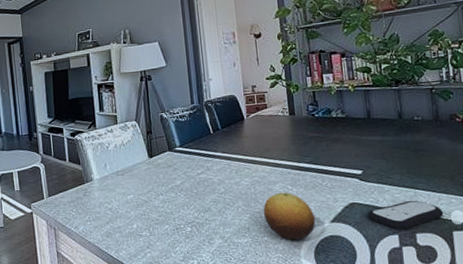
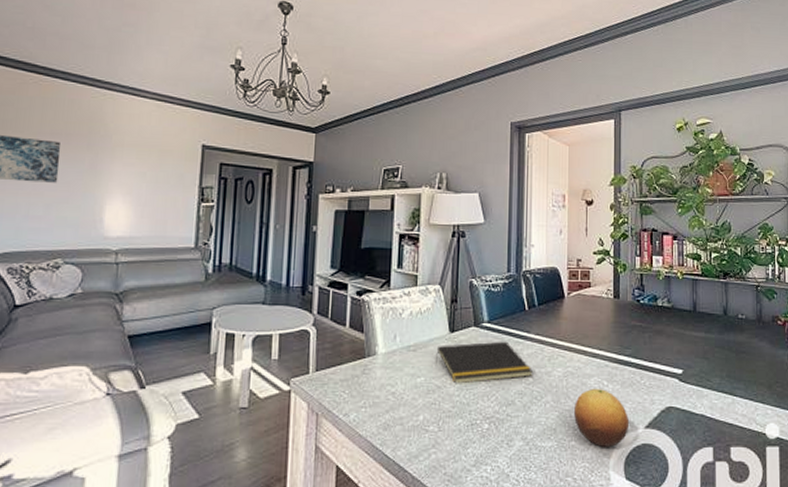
notepad: none [140,160,223,198] -> present [435,341,533,384]
remote control: present [367,200,444,230] -> none [683,408,759,442]

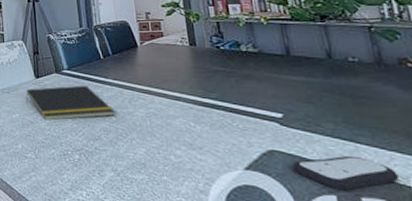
fruit: present [574,388,628,447] -> none [161,128,226,185]
remote control: none [683,408,759,442] -> present [291,155,400,191]

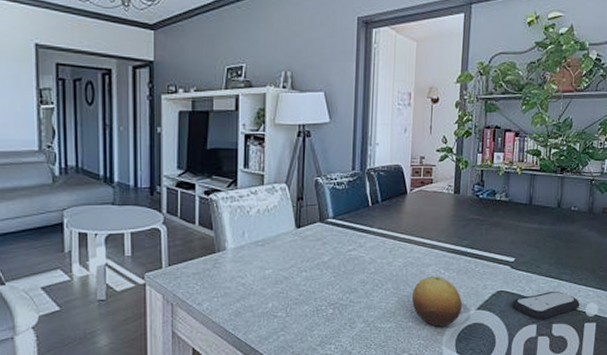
notepad: present [25,85,115,121] -> none [282,235,375,275]
fruit: none [161,128,226,185] -> present [412,275,462,327]

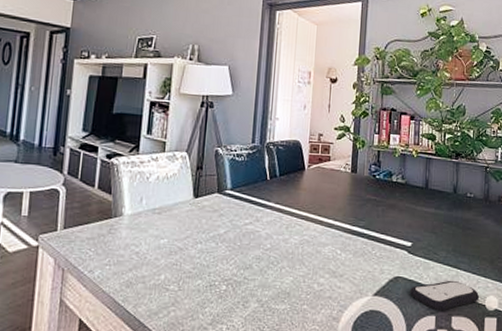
fruit: present [412,275,462,327] -> none [307,256,359,312]

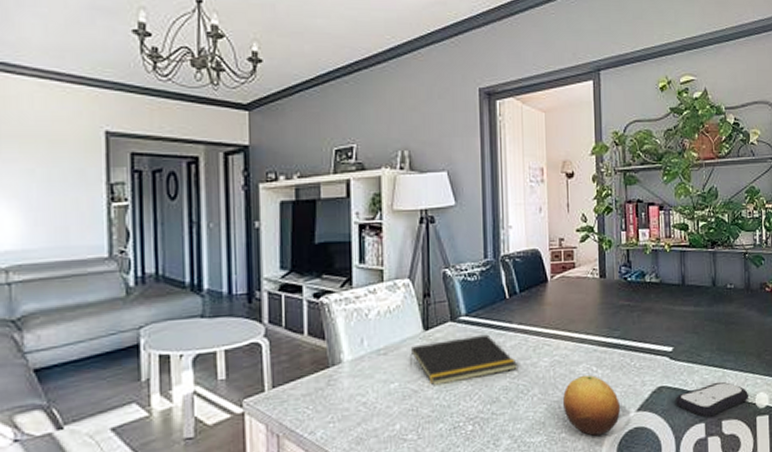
notepad: none [178,208,271,247] -> present [409,334,517,386]
fruit: none [307,256,359,312] -> present [563,374,620,436]

